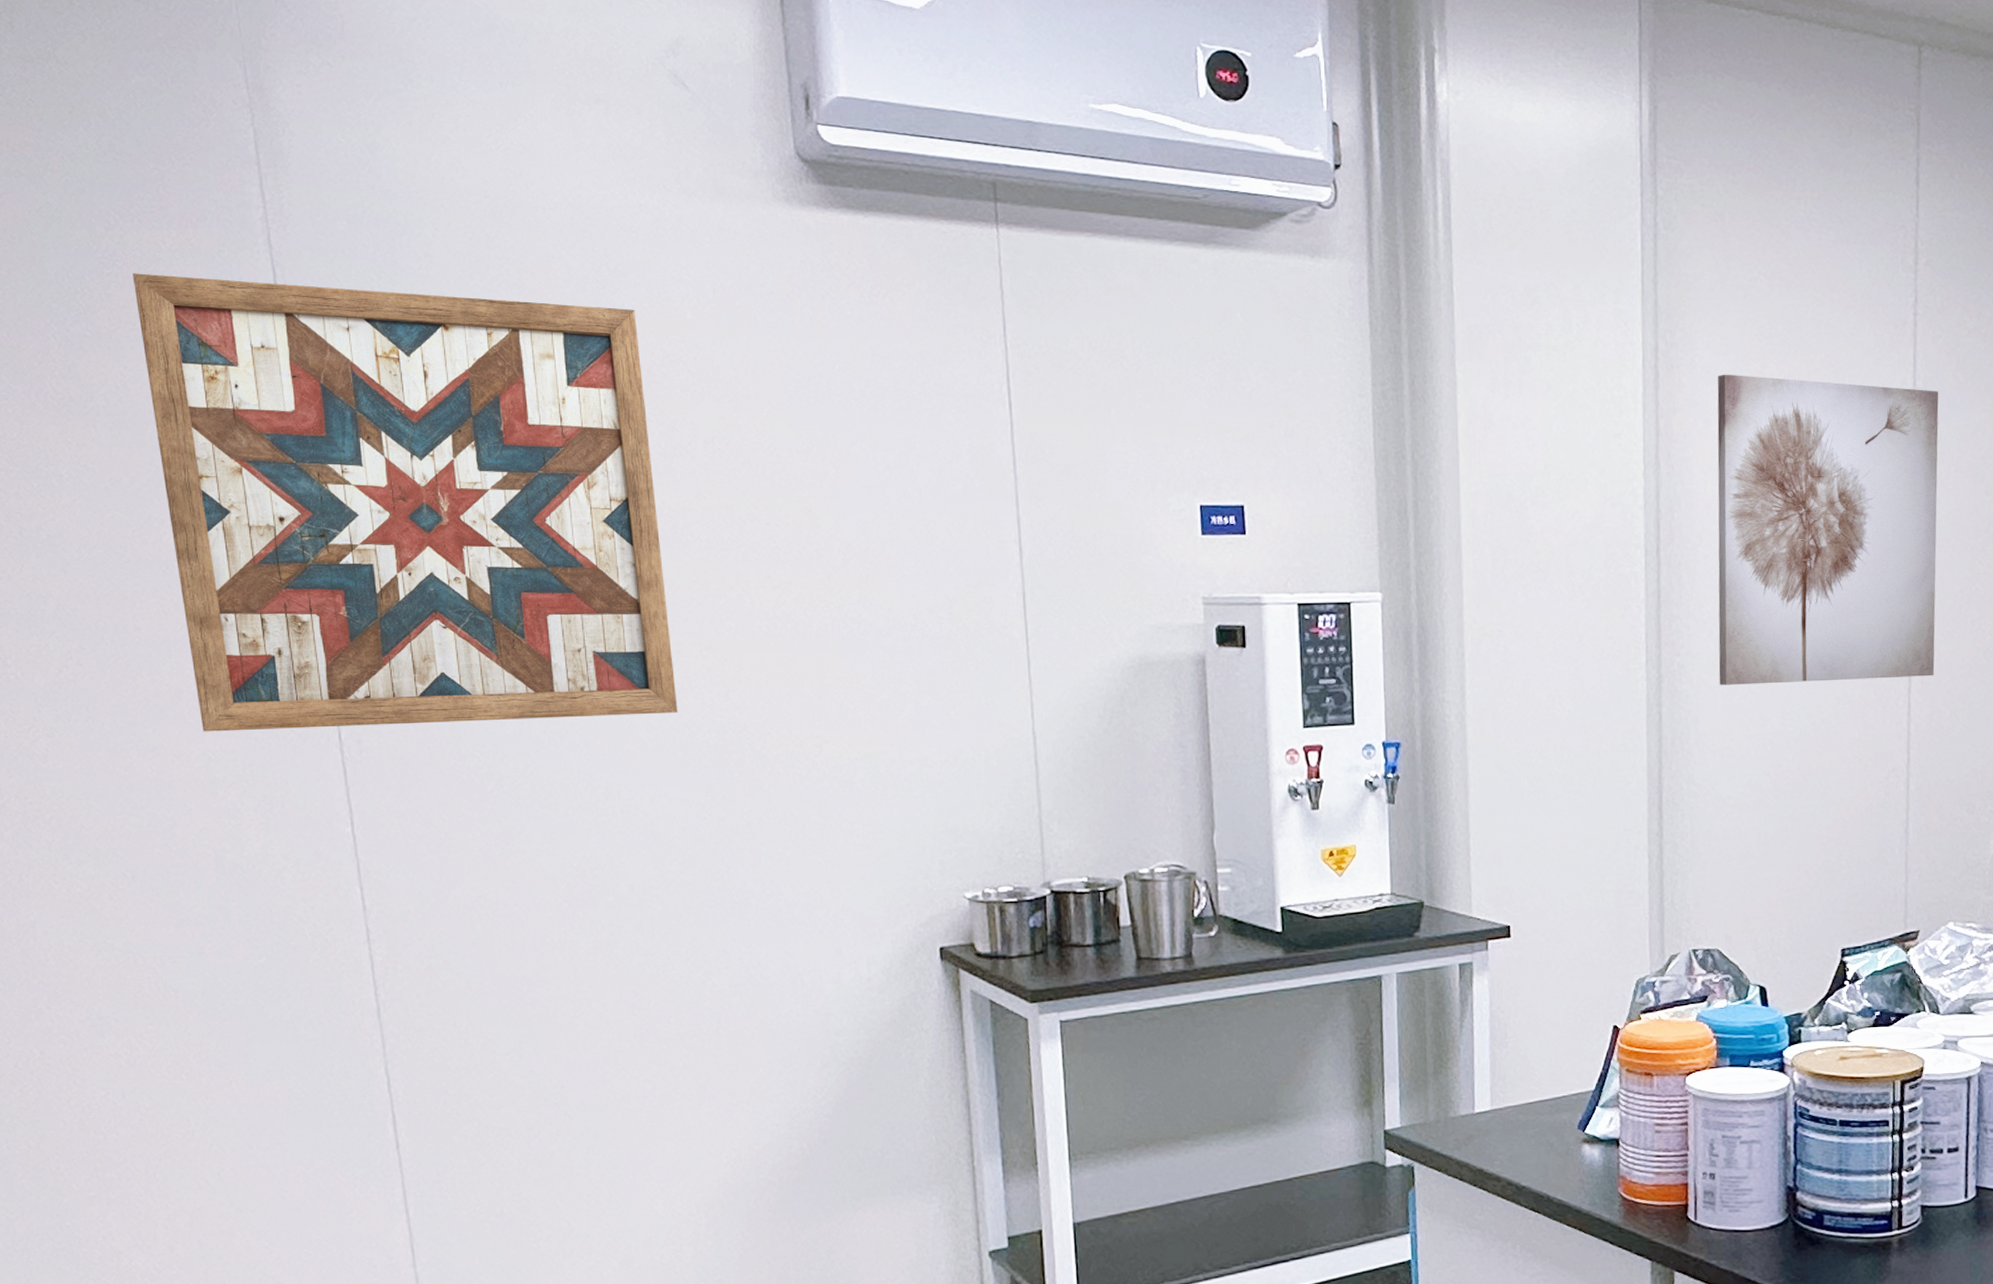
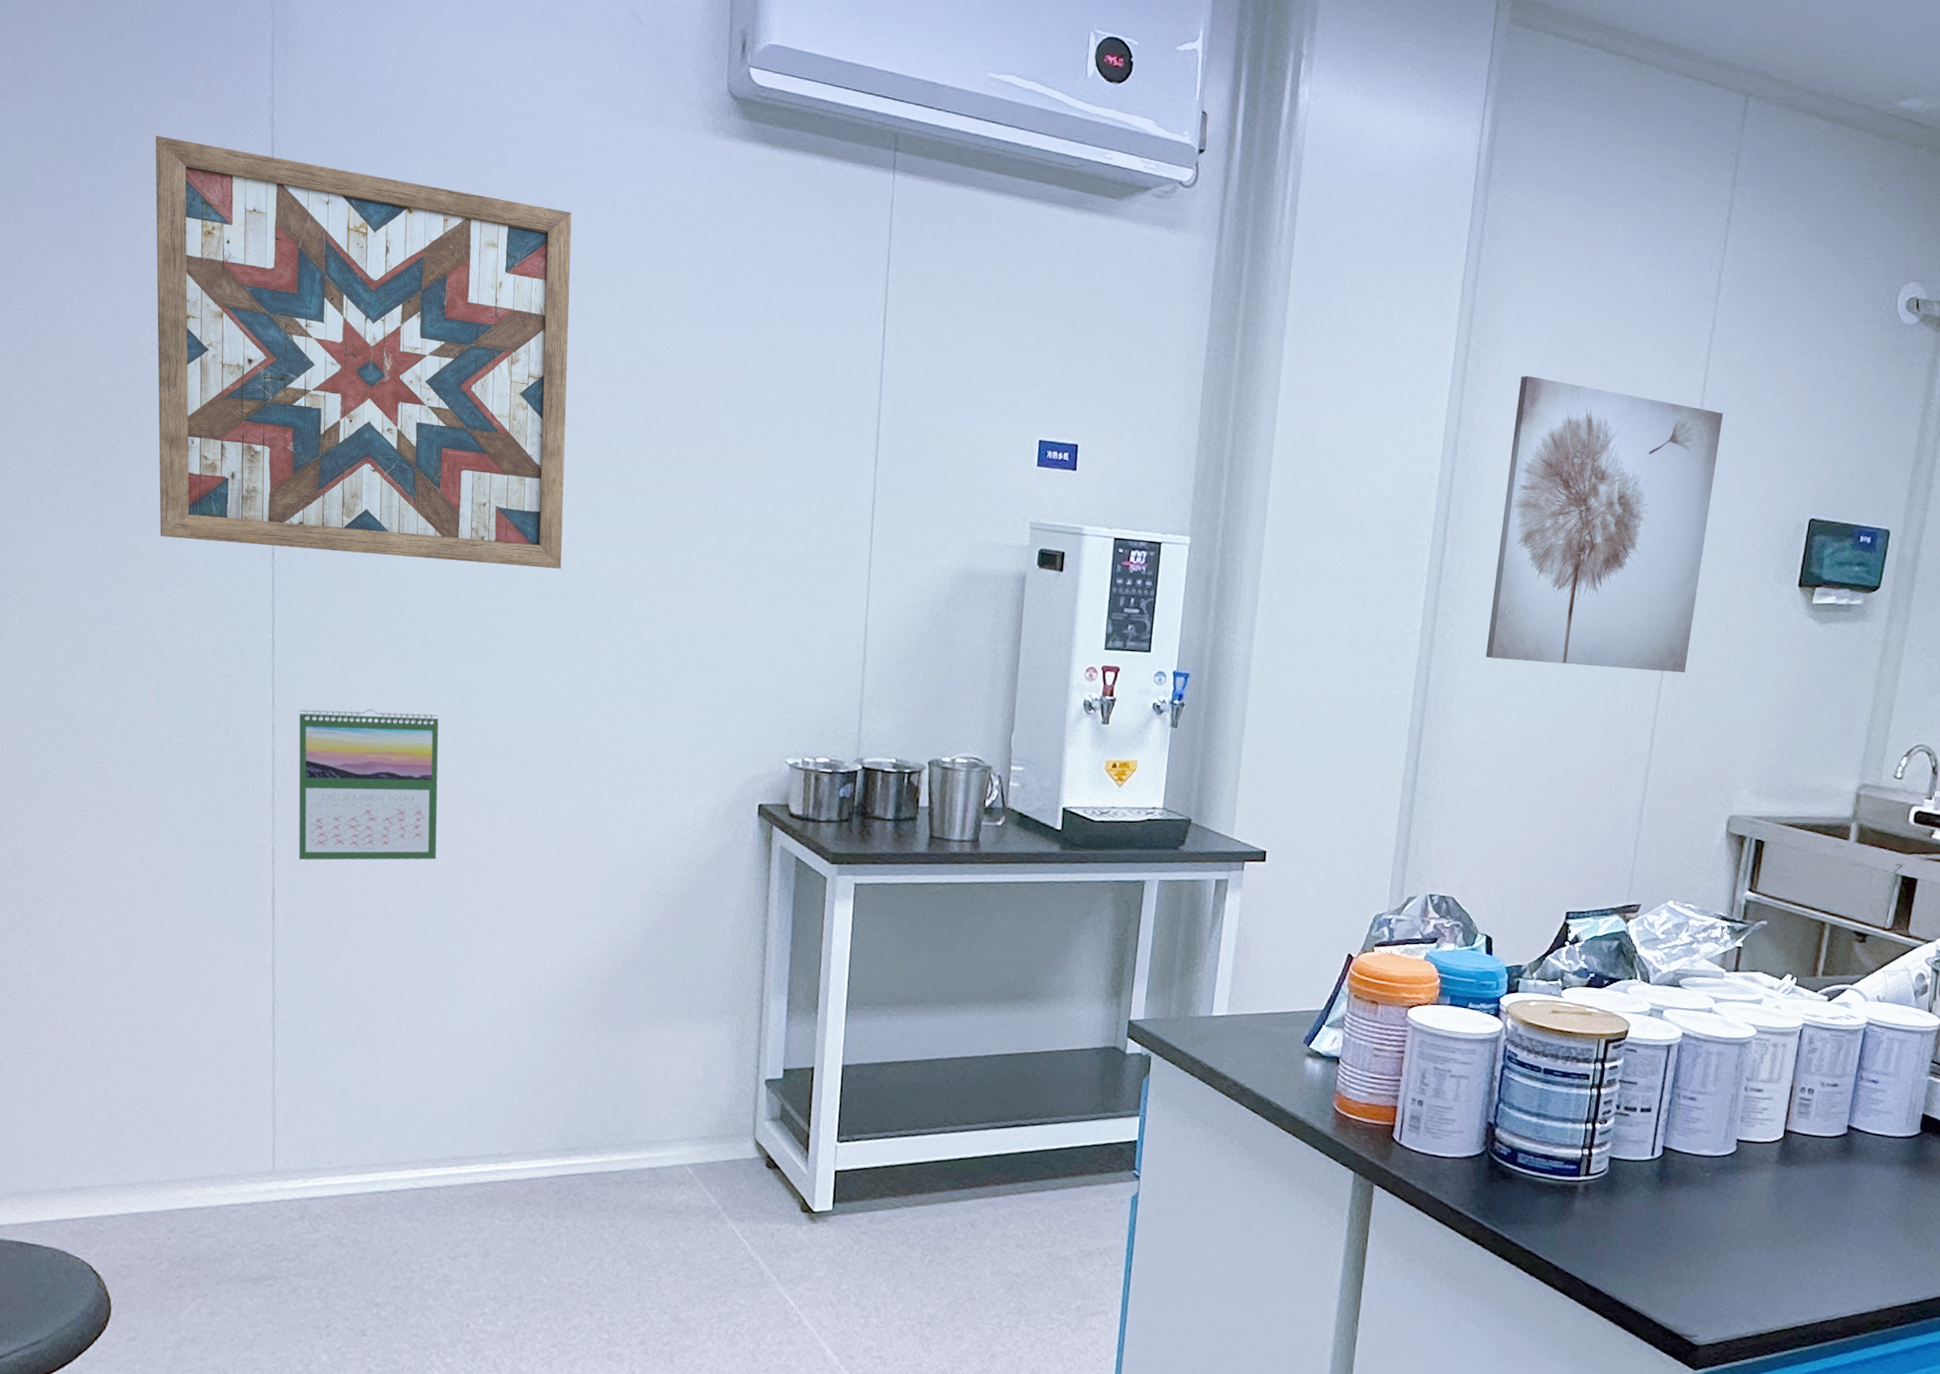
calendar: none [396,894,579,1078] -> present [298,709,439,861]

